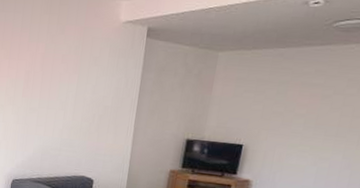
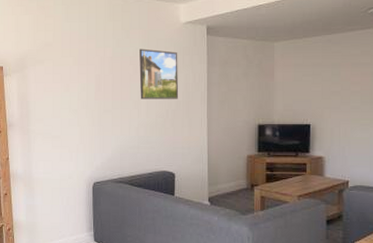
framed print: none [68,46,113,104] -> present [139,48,179,99]

